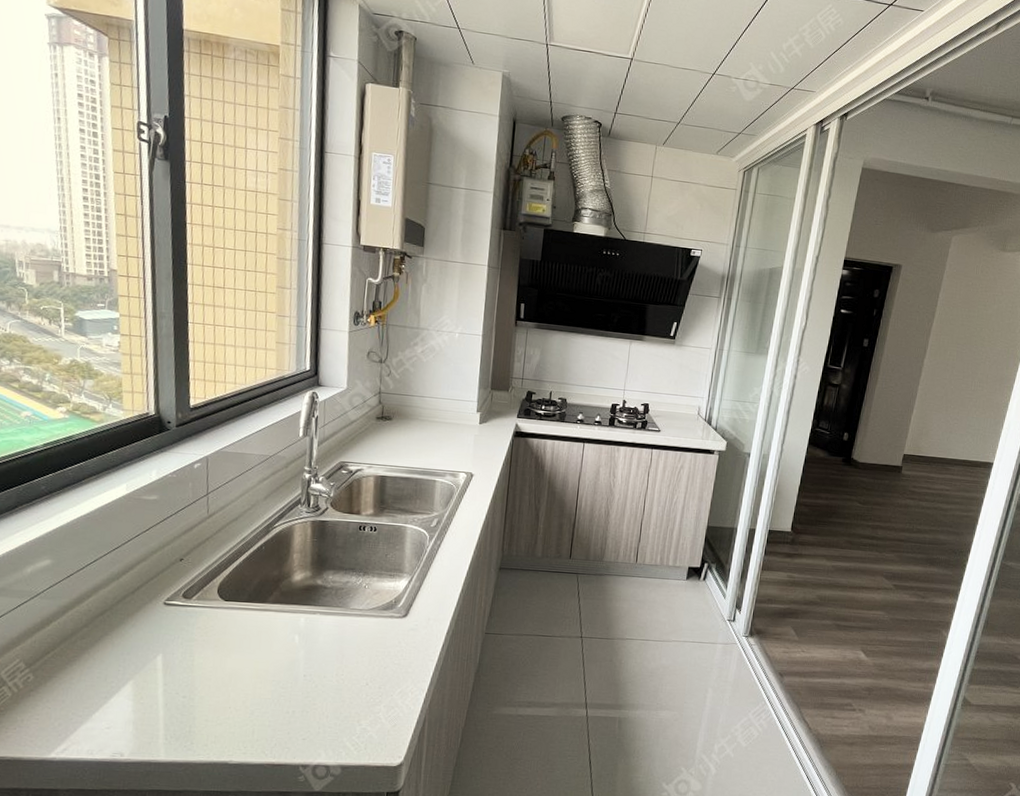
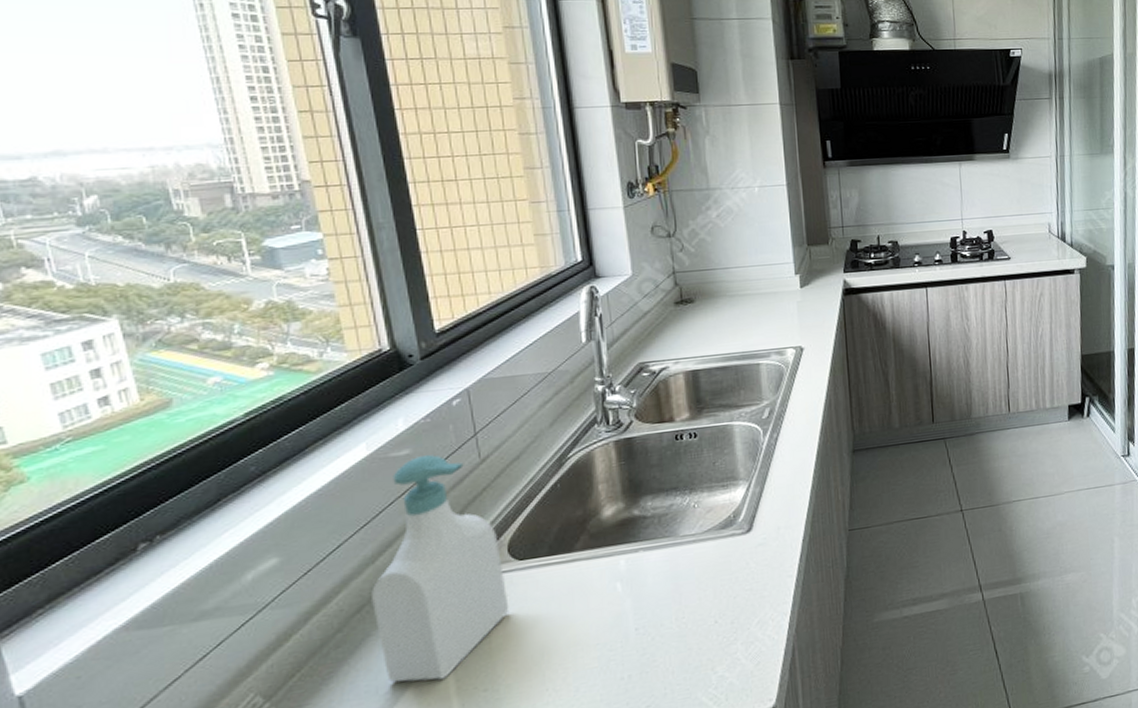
soap bottle: none [112,503,212,681] -> present [371,455,509,683]

